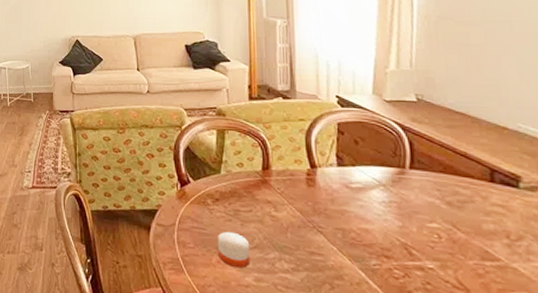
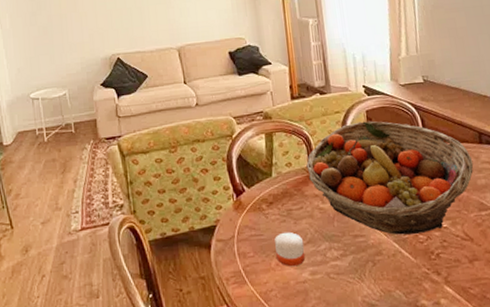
fruit basket: none [260,133,479,269] -> present [306,121,474,235]

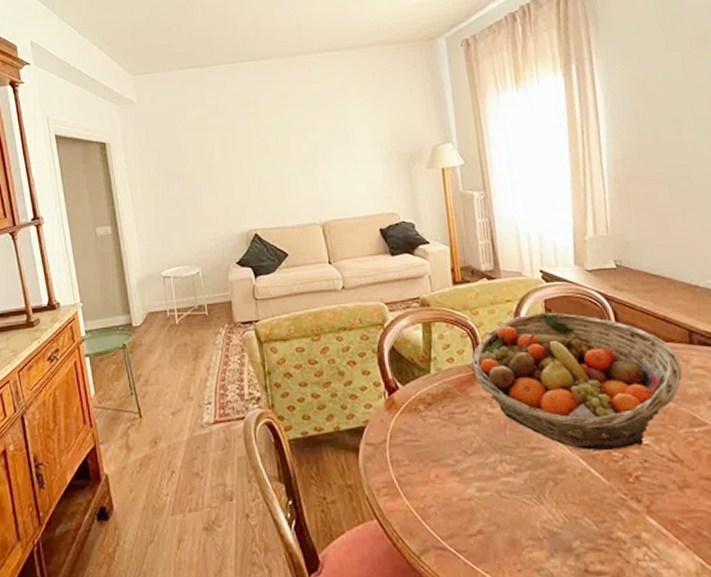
candle: present [274,231,305,267] -> none [434,438,470,481]

